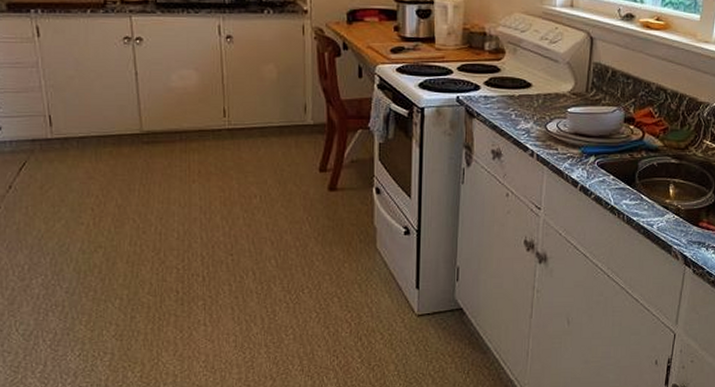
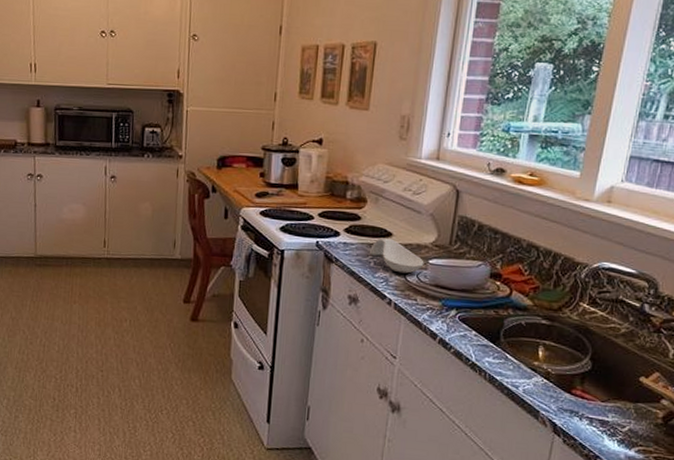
spoon rest: none [511,89,563,124] -> present [370,238,424,274]

